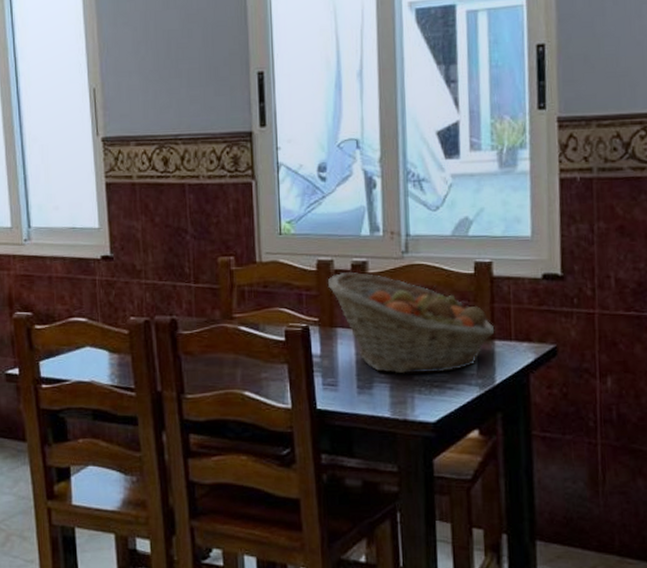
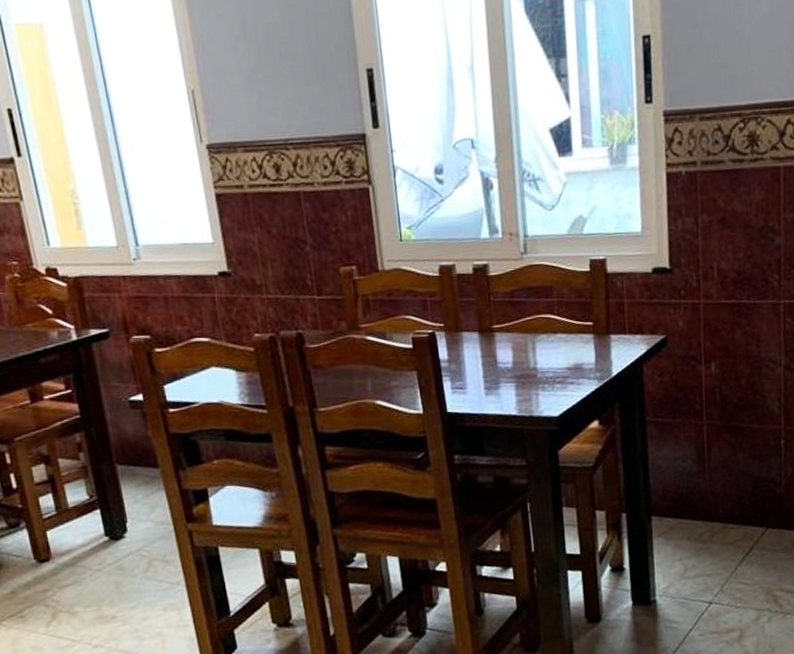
fruit basket: present [327,272,495,374] -> none [450,276,611,373]

